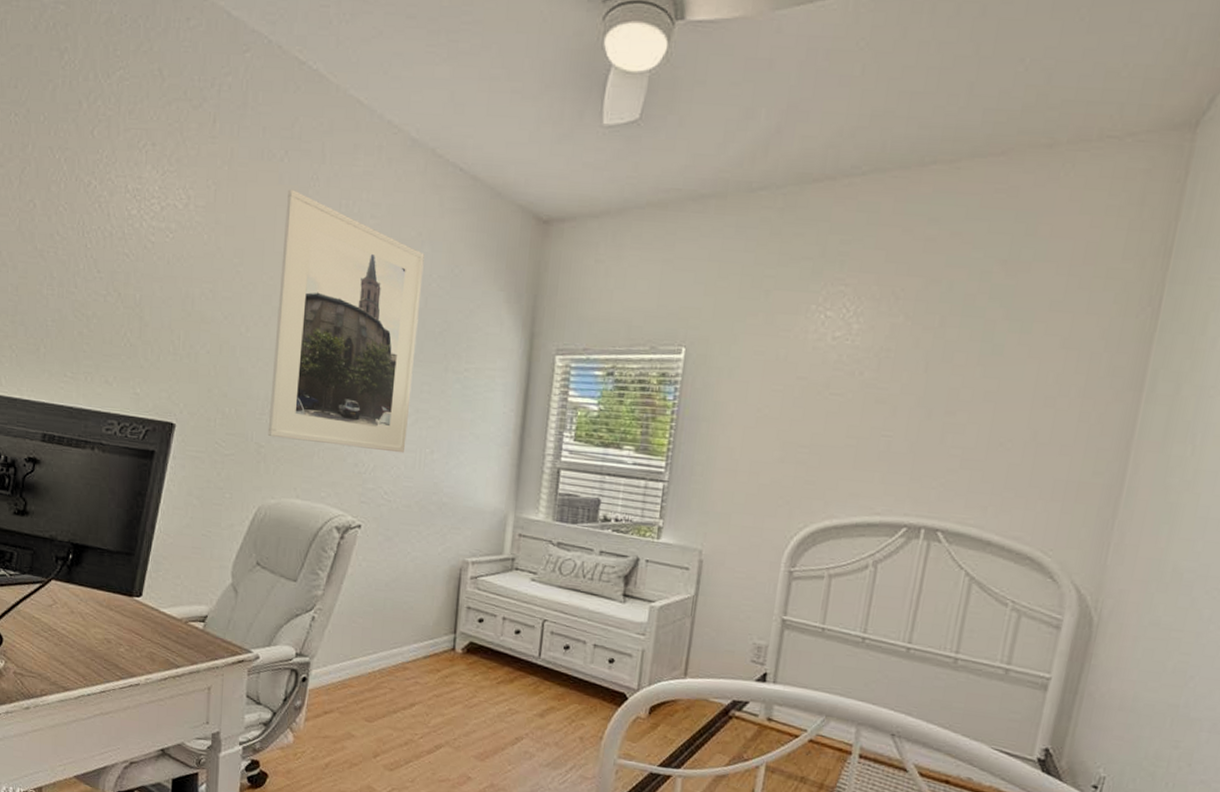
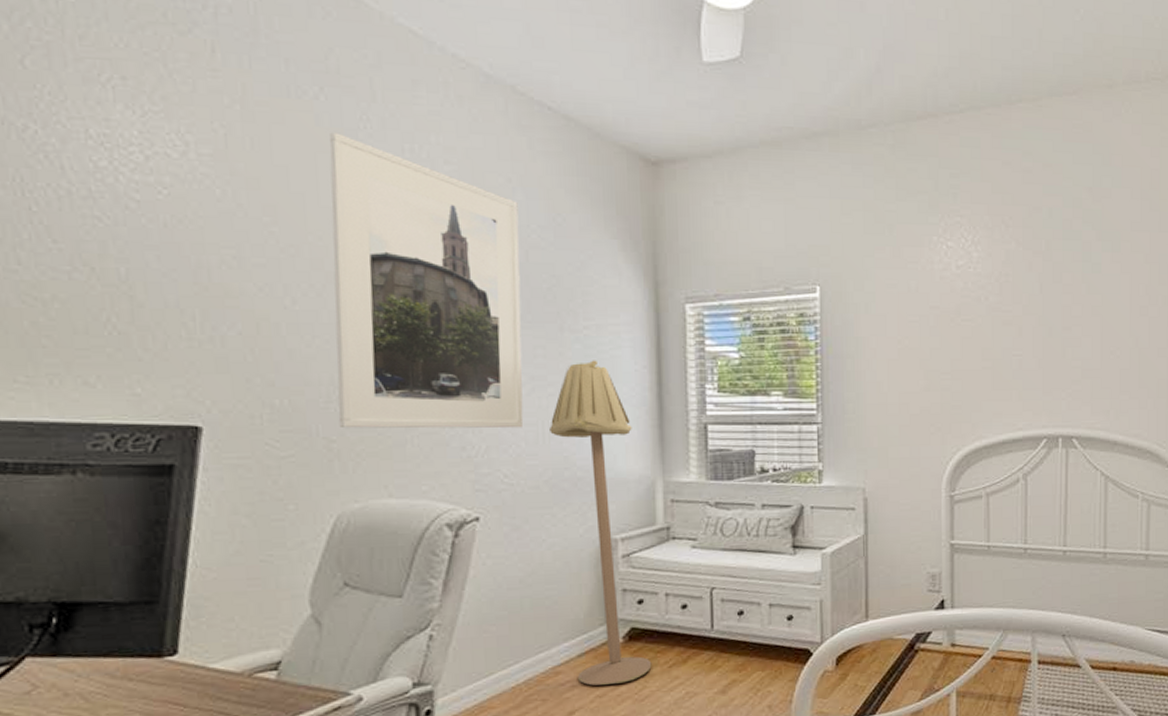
floor lamp: none [421,400,494,689] -> present [550,360,652,686]

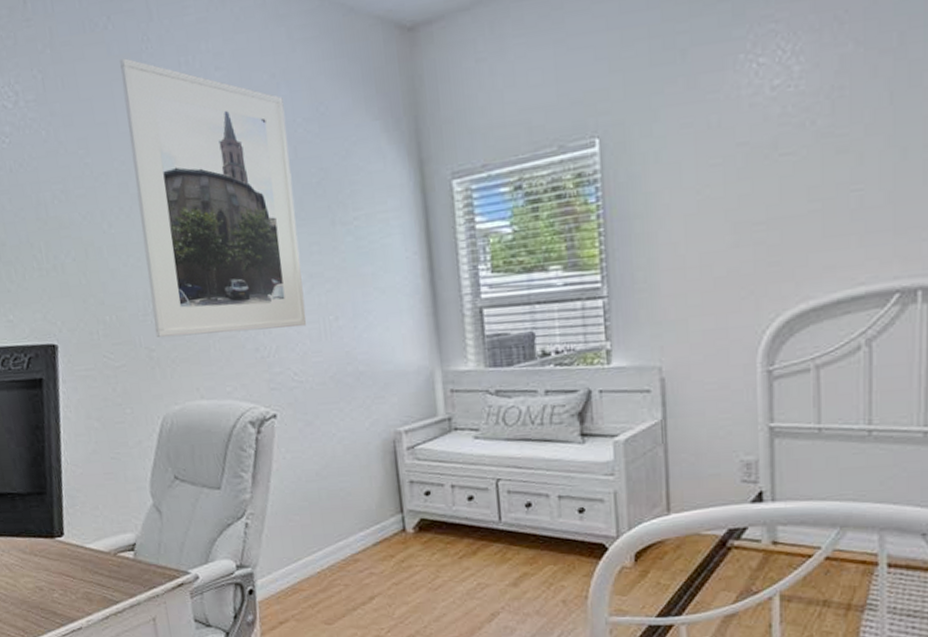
floor lamp: present [550,360,652,686] -> none [330,251,443,573]

